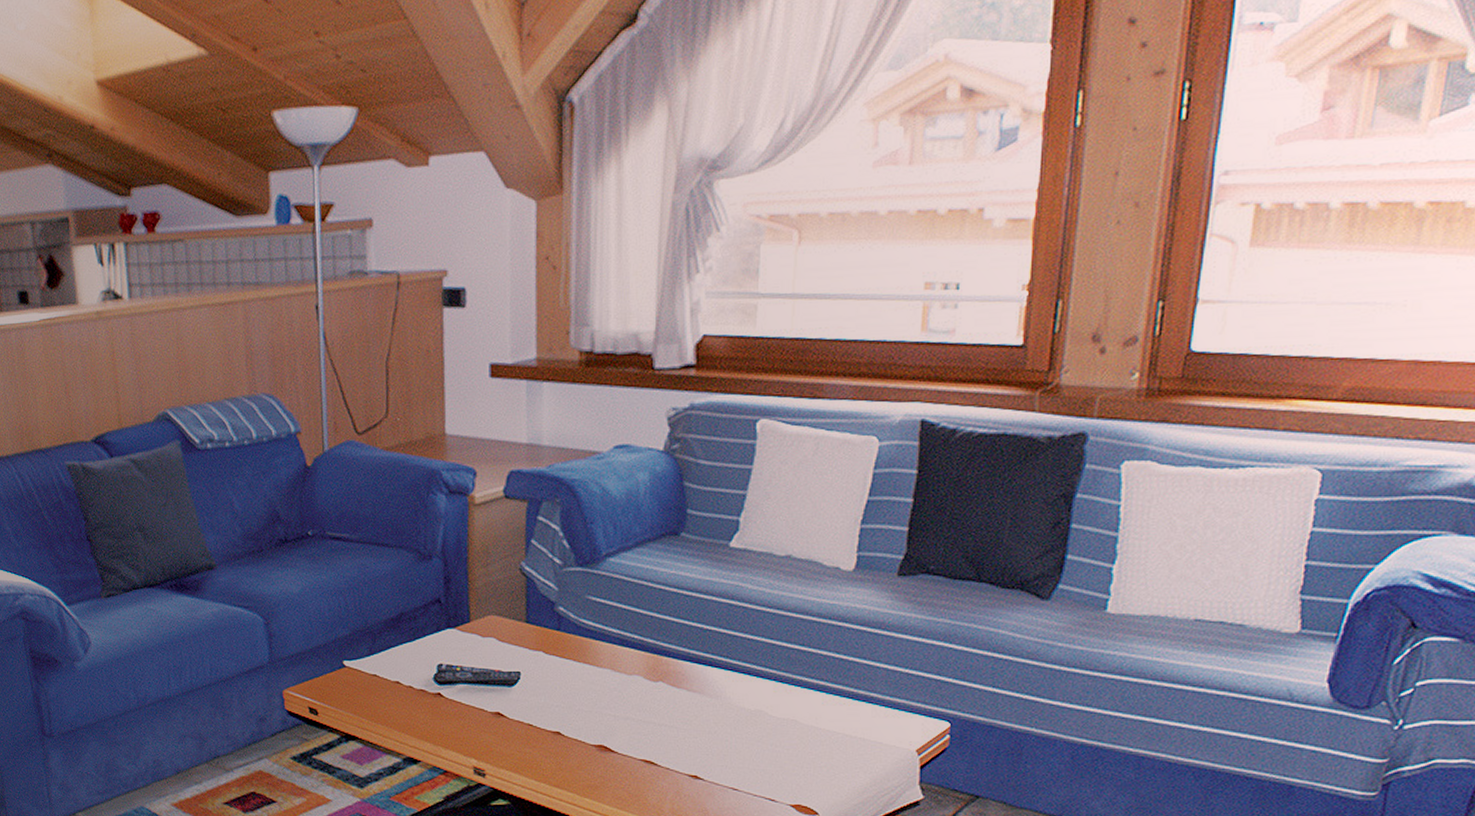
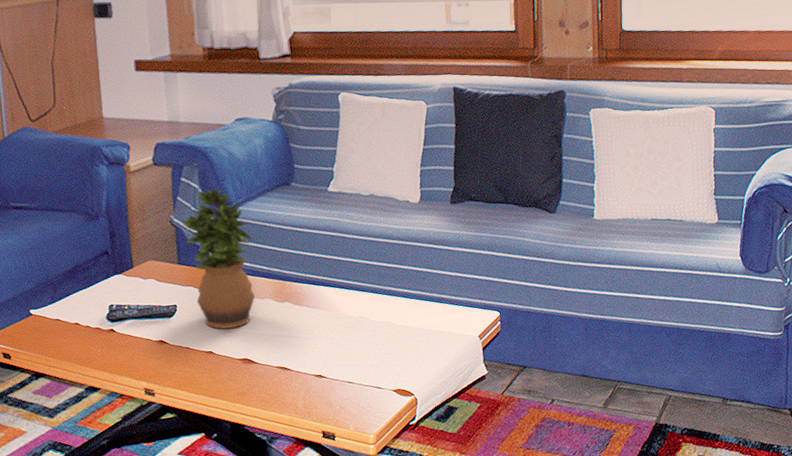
potted plant: none [535,531,624,707] -> present [181,188,255,329]

